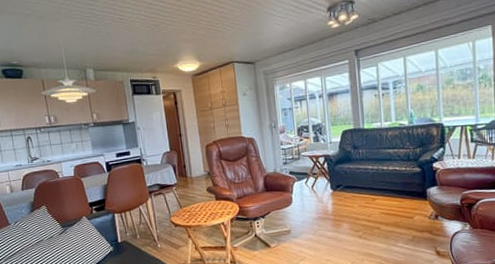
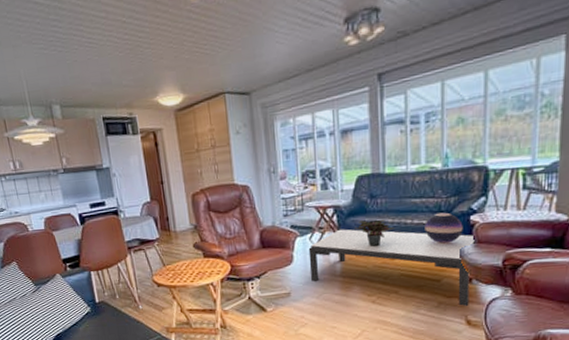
coffee table: none [305,174,440,240] -> present [308,229,478,307]
potted plant: none [342,167,374,190] -> present [354,220,394,248]
decorative sphere: none [398,160,428,187] -> present [425,212,463,244]

